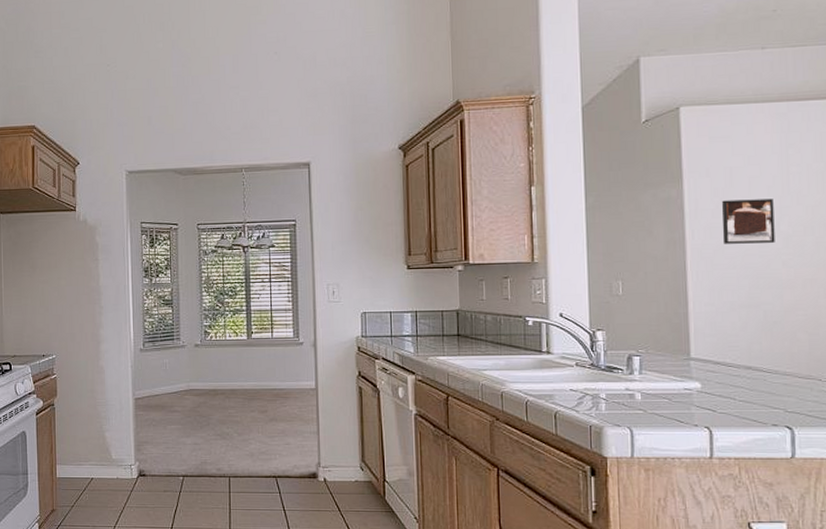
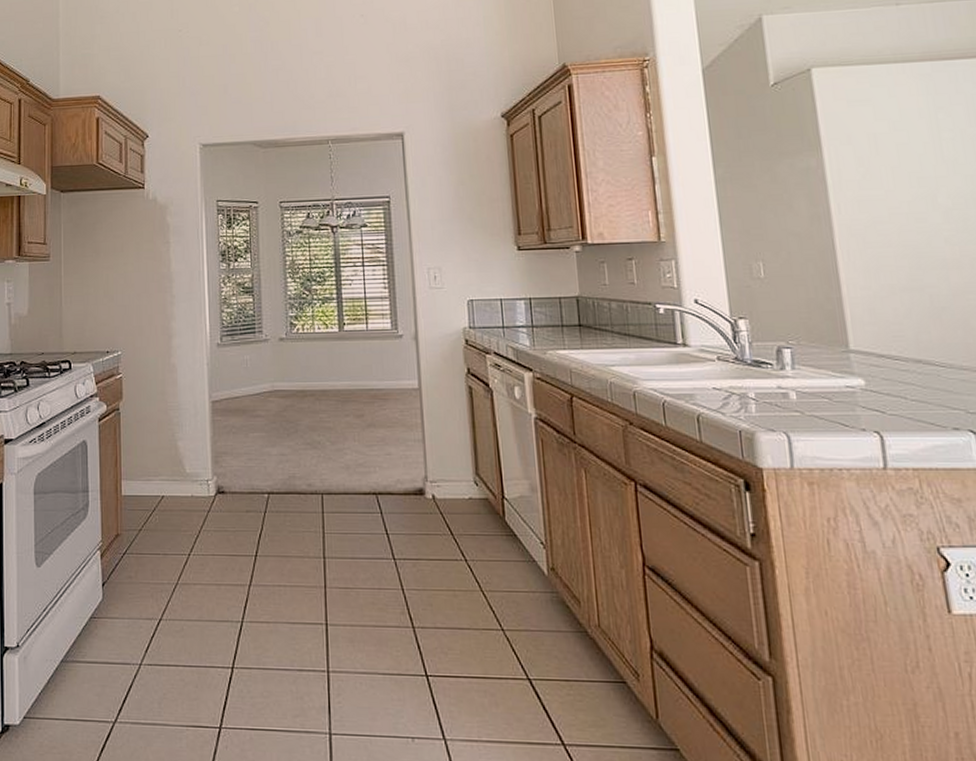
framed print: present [722,199,775,244] -> none [869,168,934,219]

